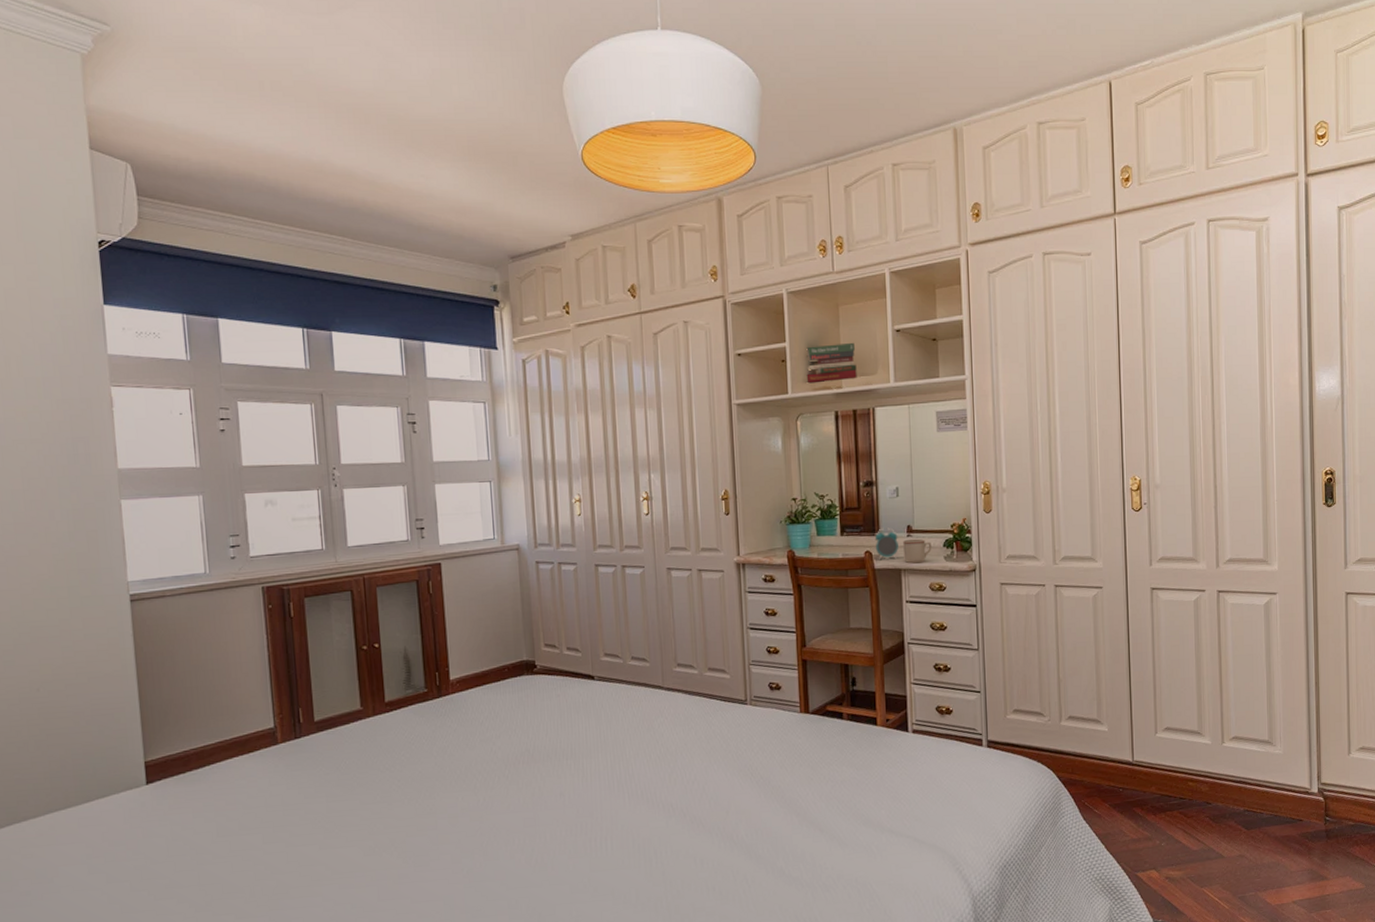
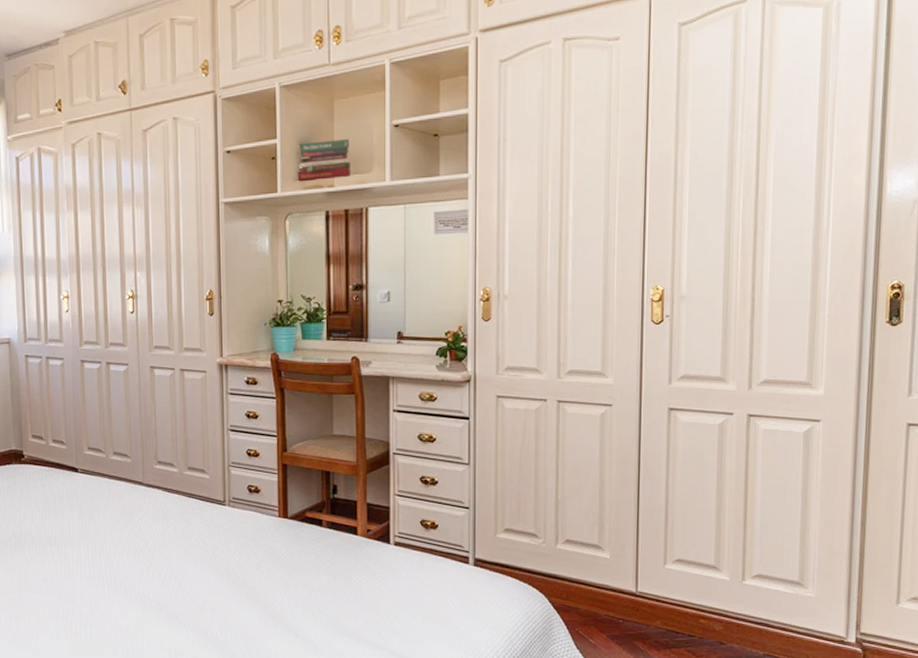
alarm clock: present [875,527,899,561] -> none [364,333,387,367]
mug: present [903,538,932,564] -> none [393,345,423,372]

